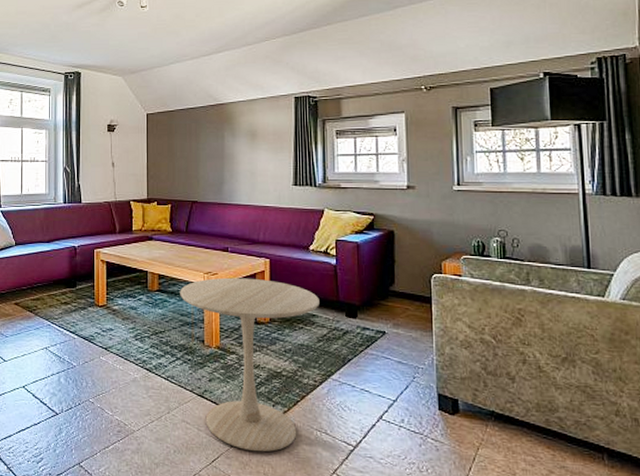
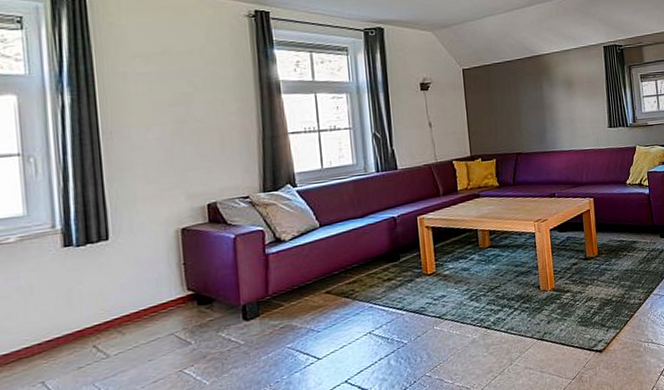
side table: present [180,277,320,452] -> none [512,217,639,379]

